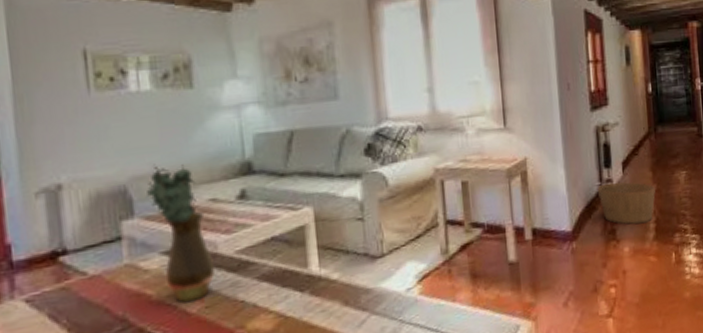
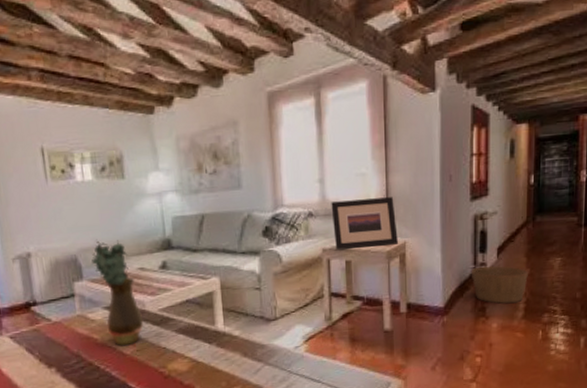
picture frame: none [442,108,518,169] -> present [331,197,398,250]

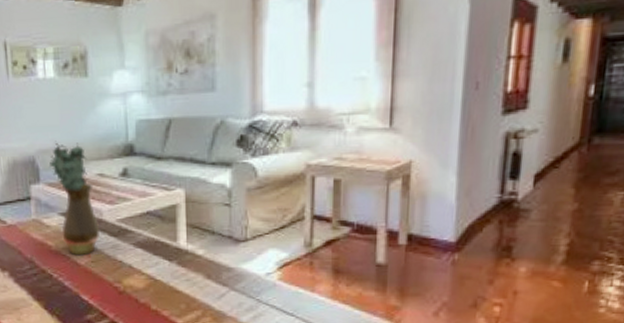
picture frame: present [331,197,398,250] -> none [320,106,402,166]
basket: present [471,266,528,304] -> none [495,196,576,245]

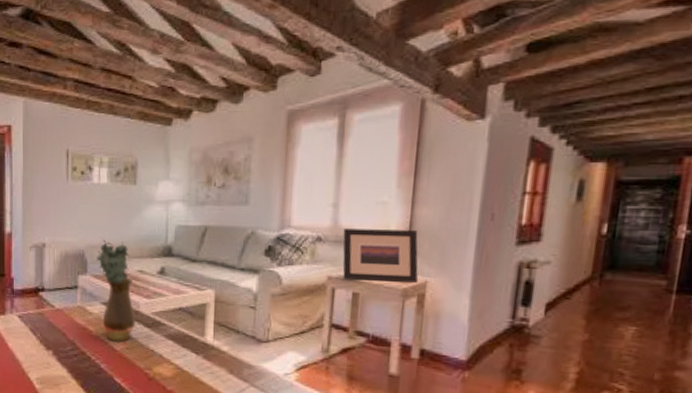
picture frame: none [320,106,402,166] -> present [342,228,419,283]

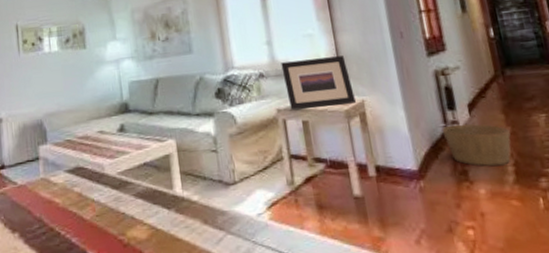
vase: present [97,238,135,341] -> none [55,104,103,210]
basket: none [506,322,586,372] -> present [442,124,511,167]

